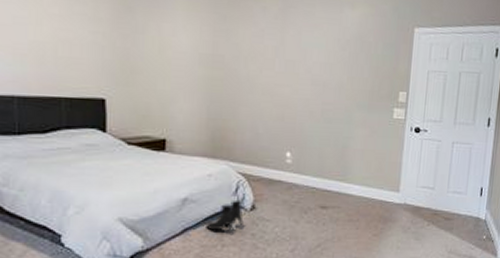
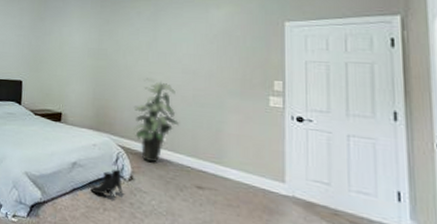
indoor plant: none [256,90,306,188] -> present [133,77,179,163]

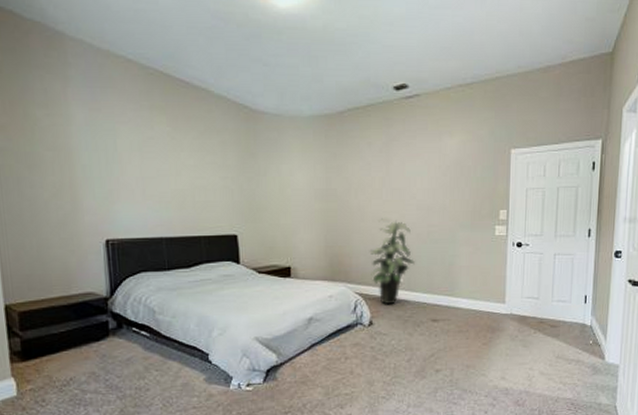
boots: present [90,169,123,197] -> none [330,317,363,346]

